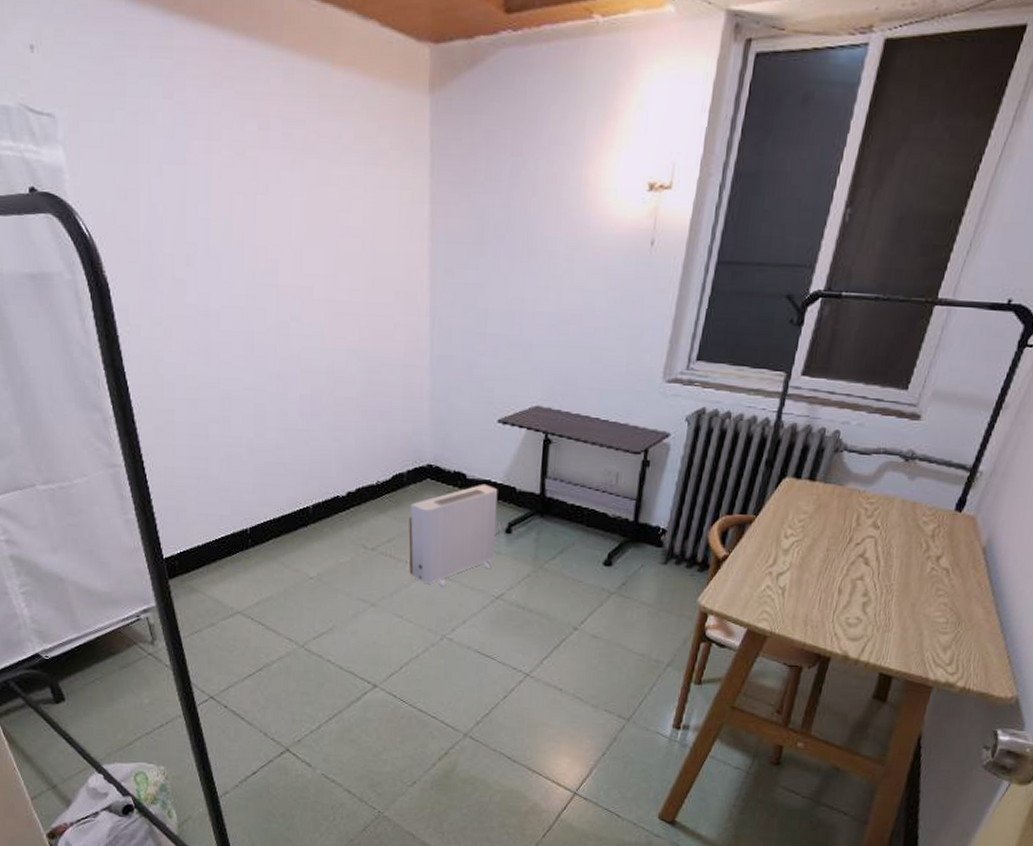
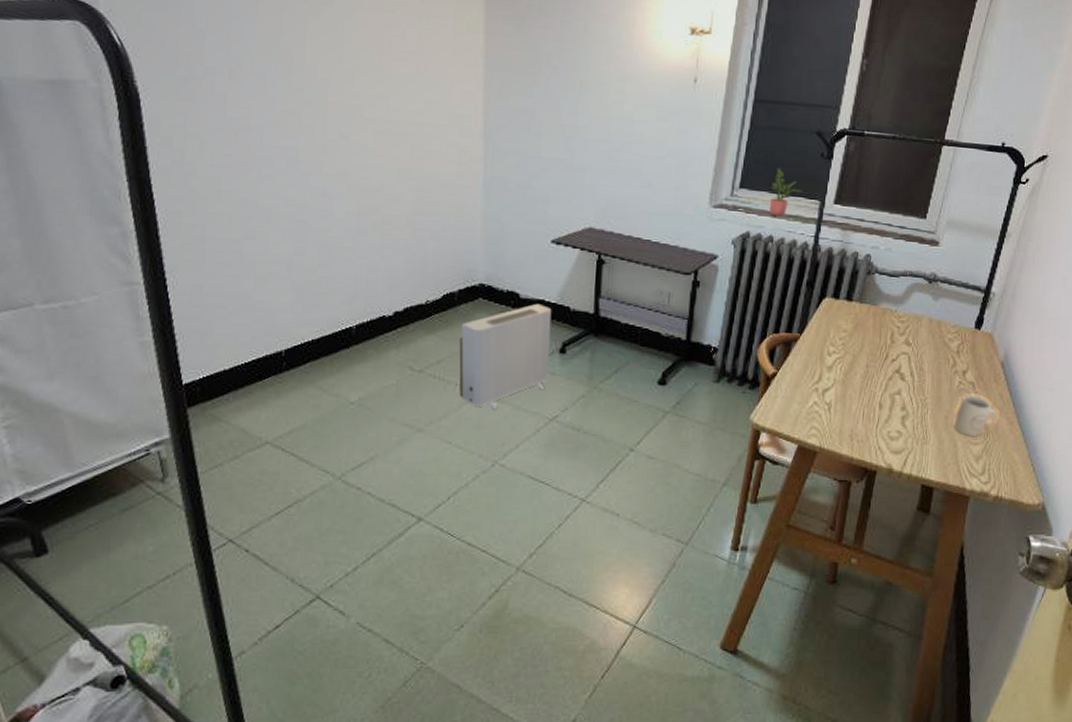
potted plant: none [728,337,769,391] -> present [769,167,805,217]
mug: none [922,582,973,627] -> present [955,395,997,438]

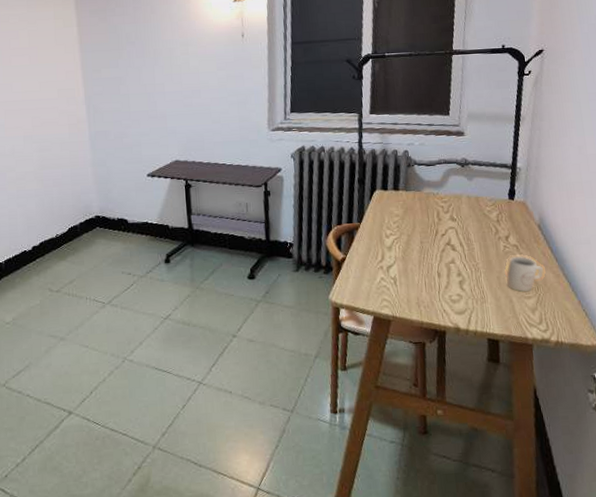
space heater: present [459,303,552,410] -> none [85,225,158,316]
potted plant: present [769,167,805,217] -> none [316,92,344,131]

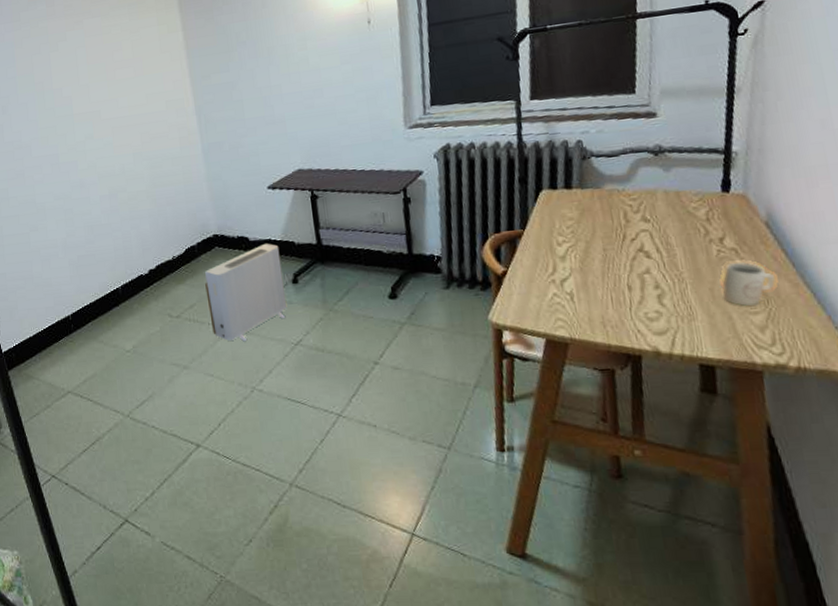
space heater: none [85,225,158,316] -> present [204,243,286,342]

